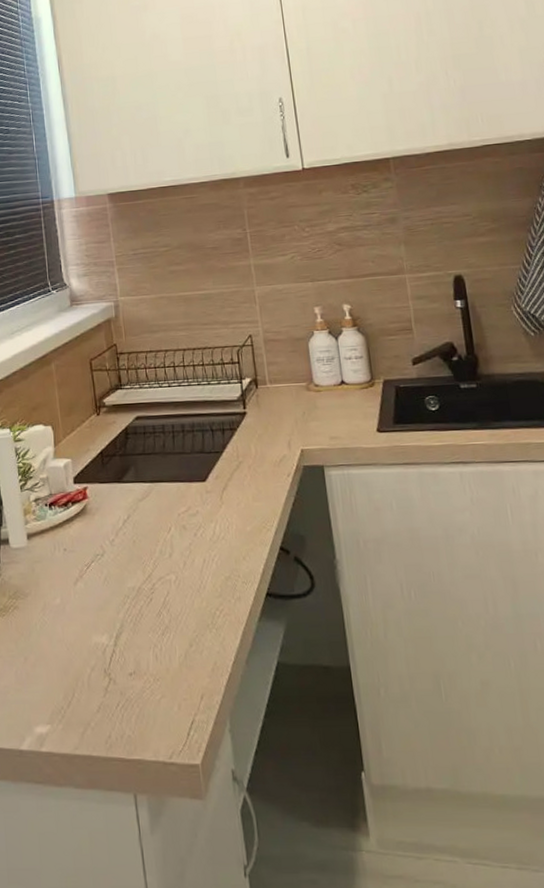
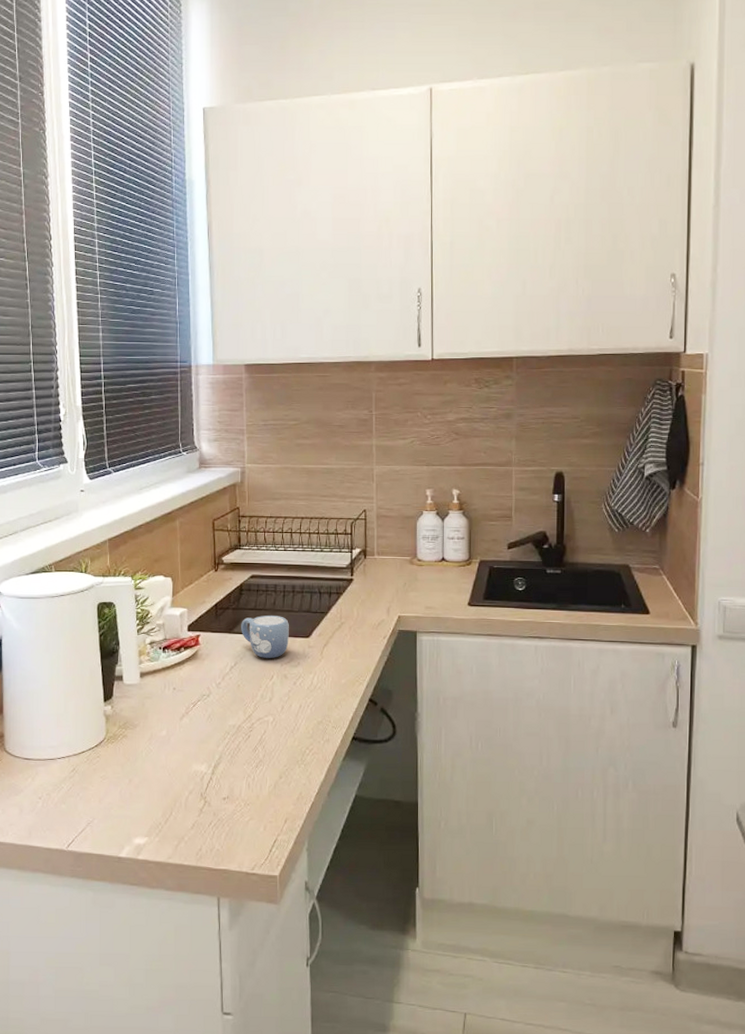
mug: none [130,459,184,508] -> present [241,616,289,658]

